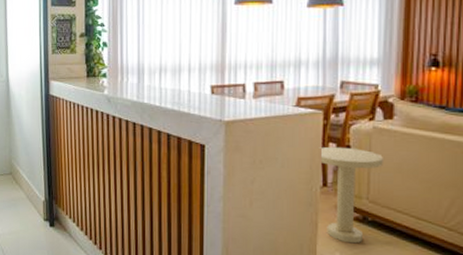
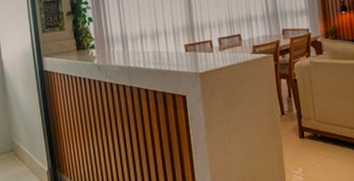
side table: present [319,146,384,244] -> none [274,80,322,158]

